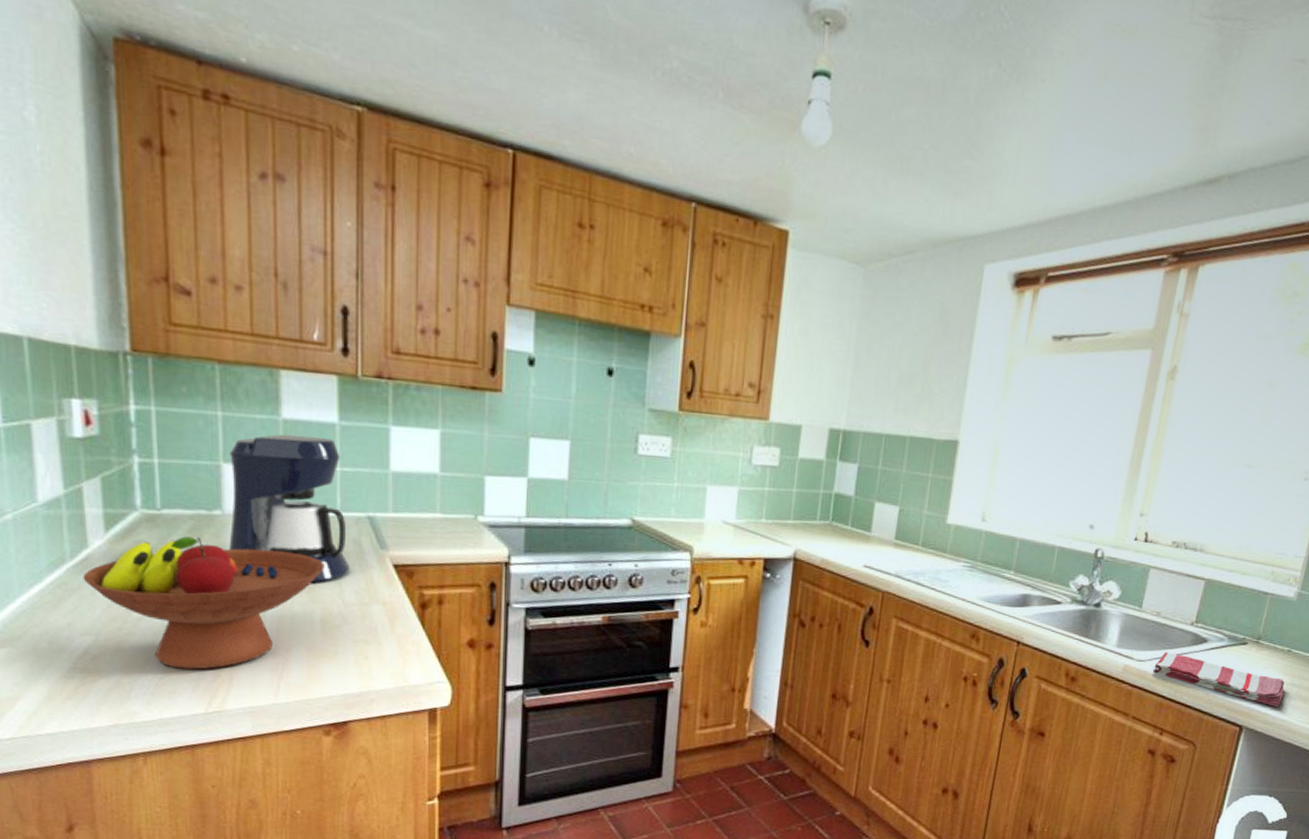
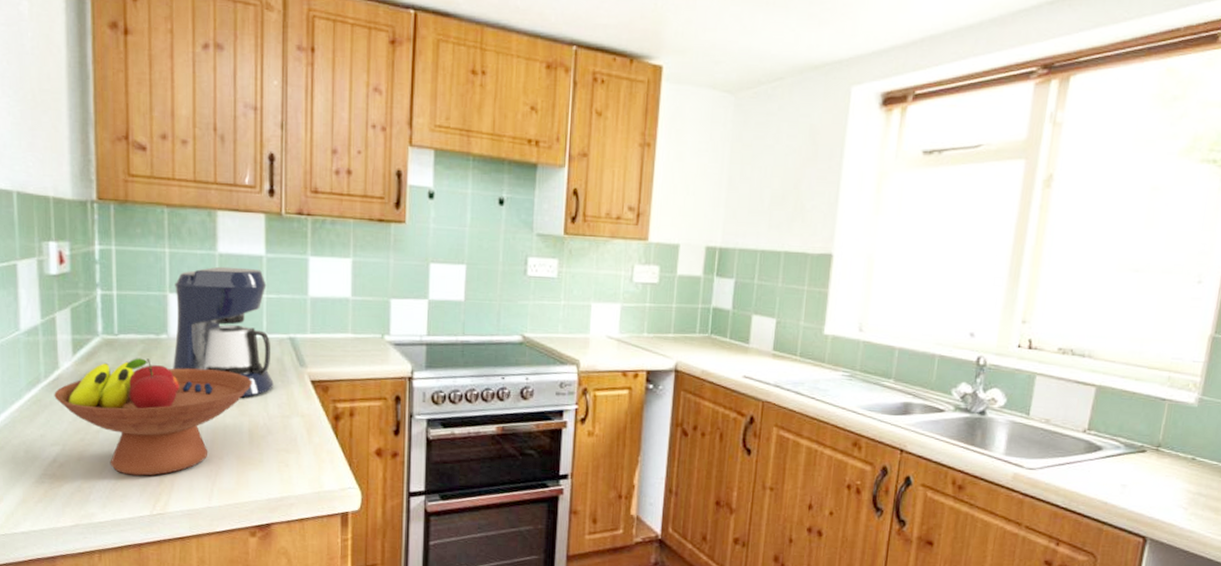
dish towel: present [1152,652,1285,707] -> none [1044,460,1191,517]

